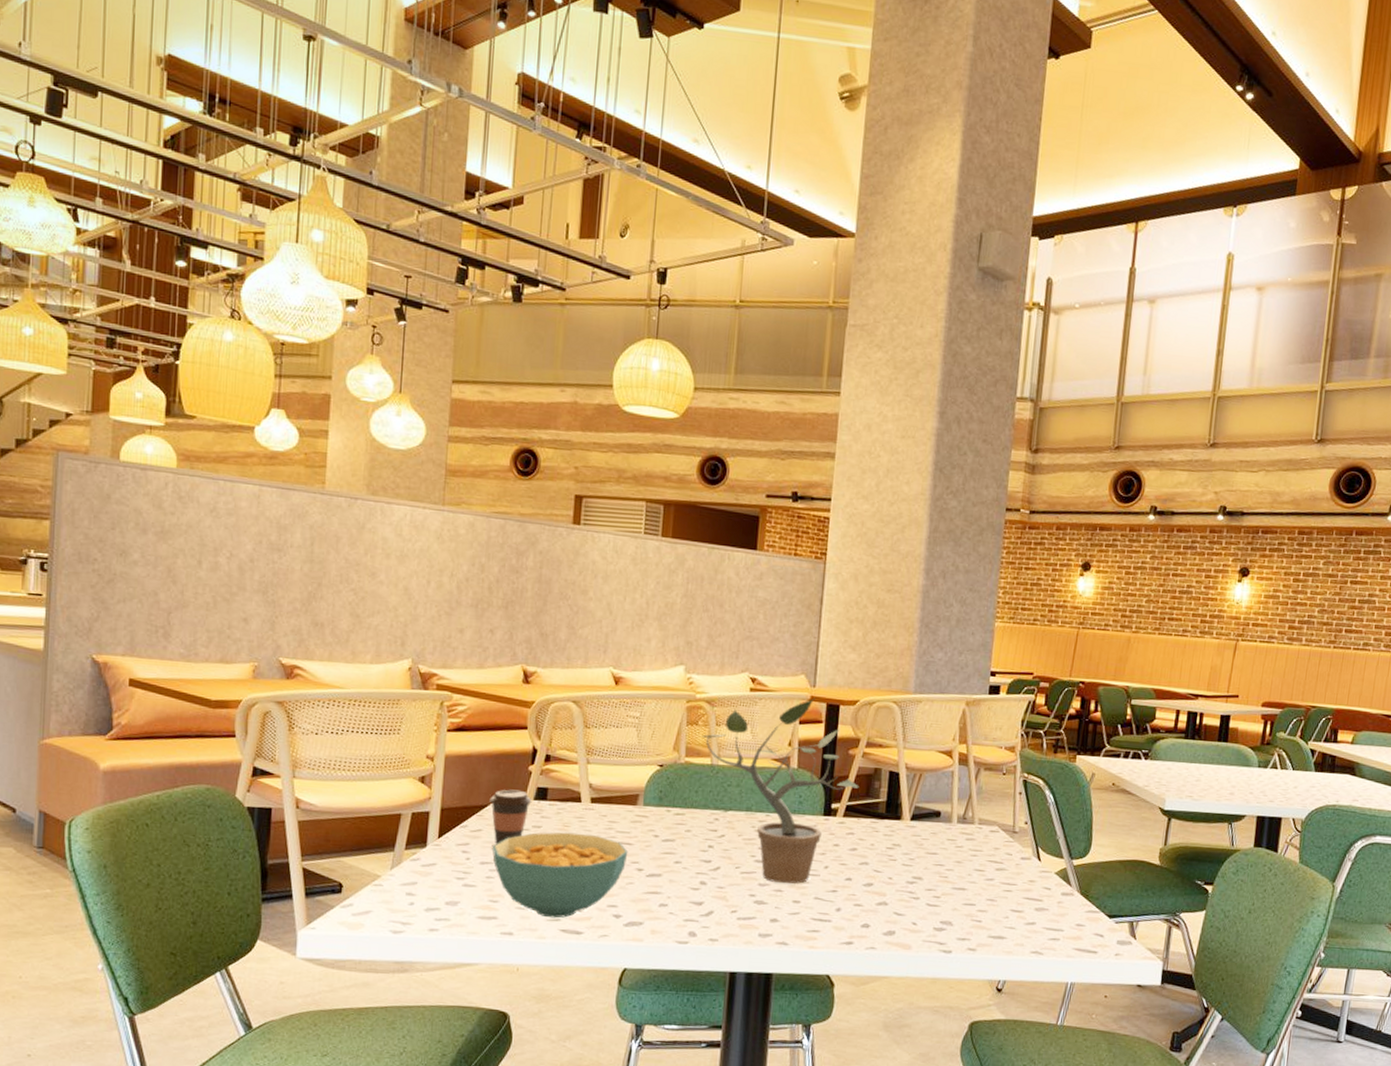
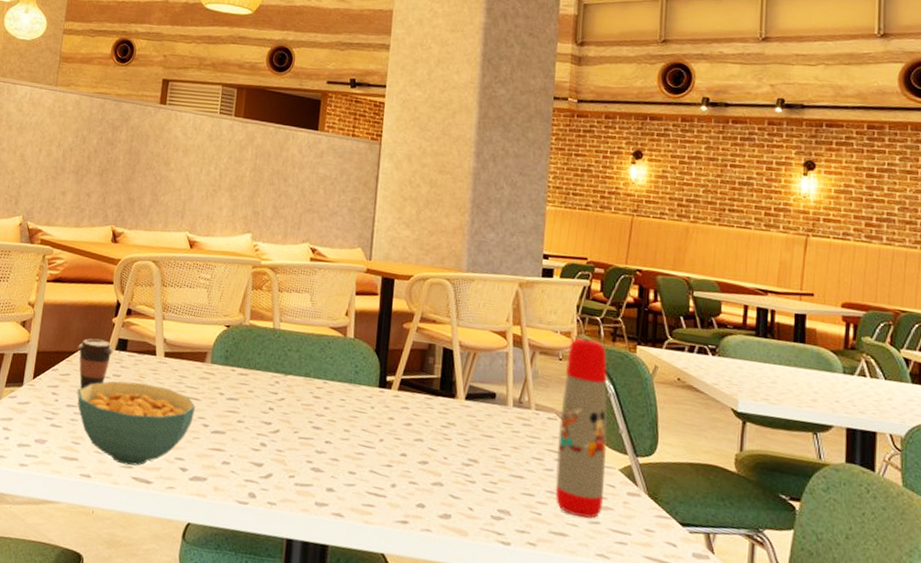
potted plant: present [702,697,859,884] -> none [265,270,414,455]
water bottle: none [995,751,1049,920] -> present [555,338,608,519]

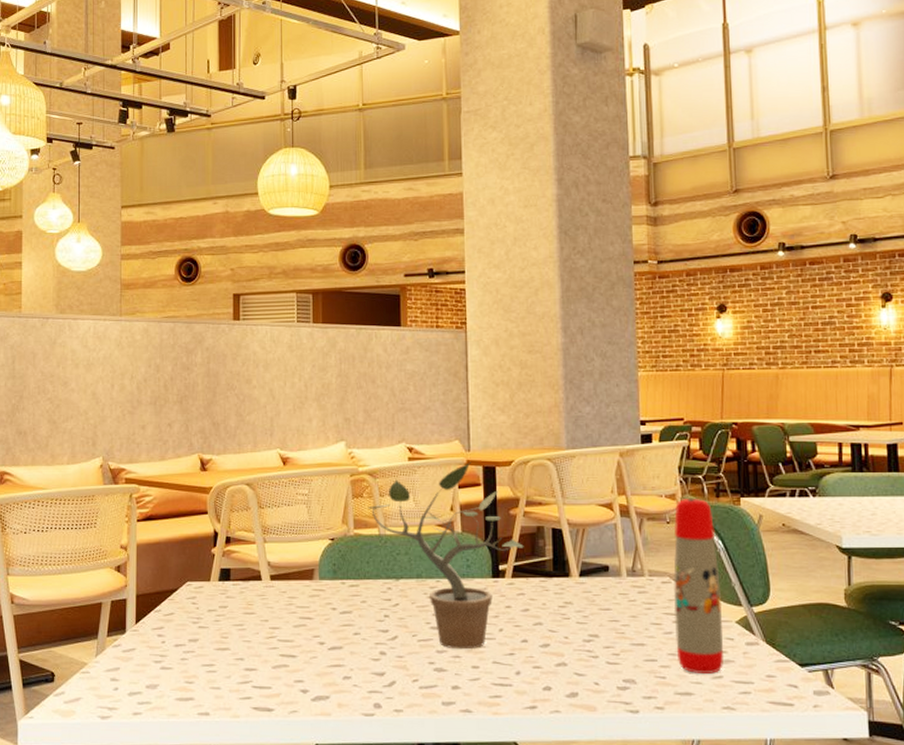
coffee cup: present [77,338,114,389] -> none [179,572,217,626]
cereal bowl: present [77,381,196,466] -> none [185,610,309,697]
potted plant: none [265,270,414,455] -> present [367,461,524,650]

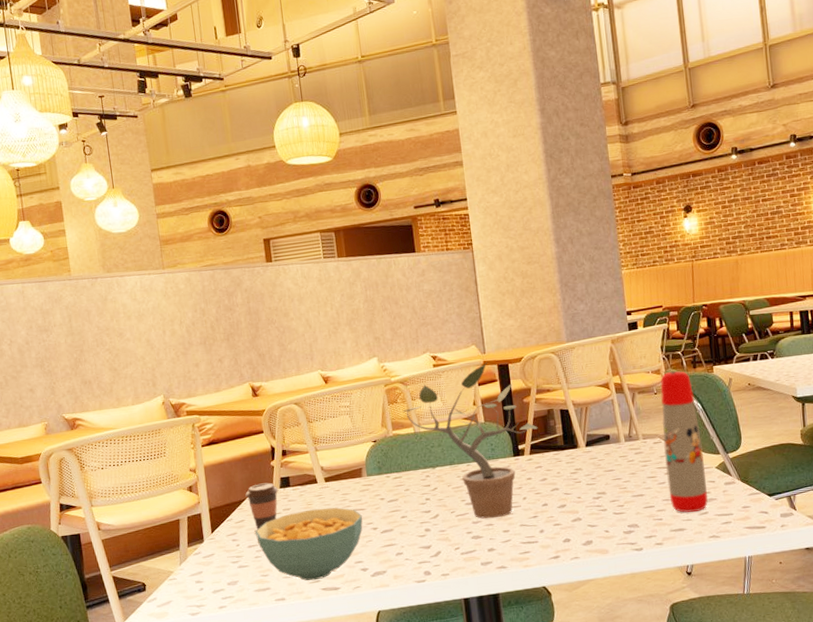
coffee cup: none [179,572,217,626] -> present [245,482,279,530]
cereal bowl: none [185,610,309,697] -> present [255,507,363,581]

